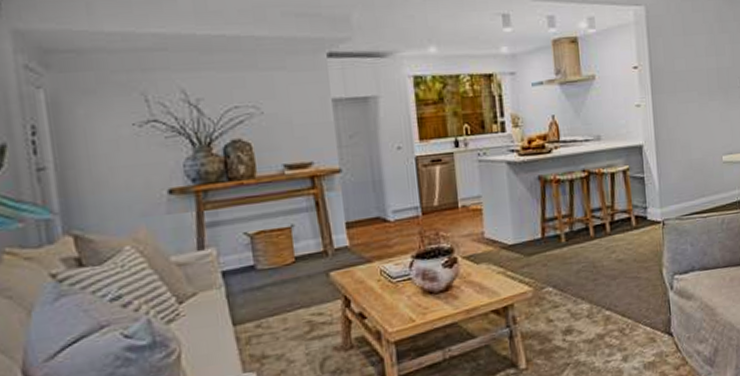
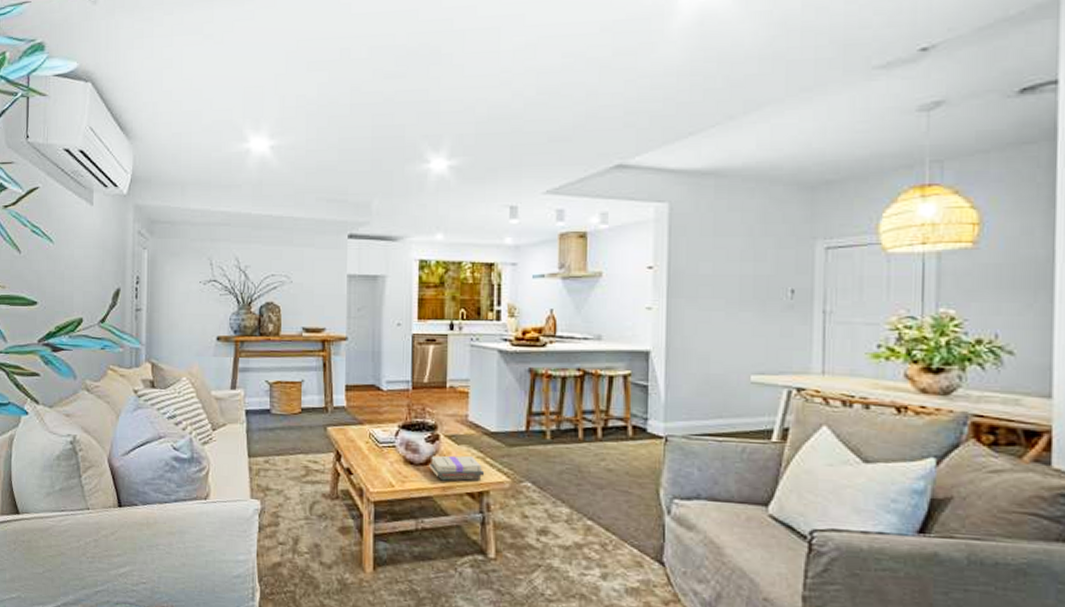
books: none [450,273,507,304] -> present [429,455,485,481]

